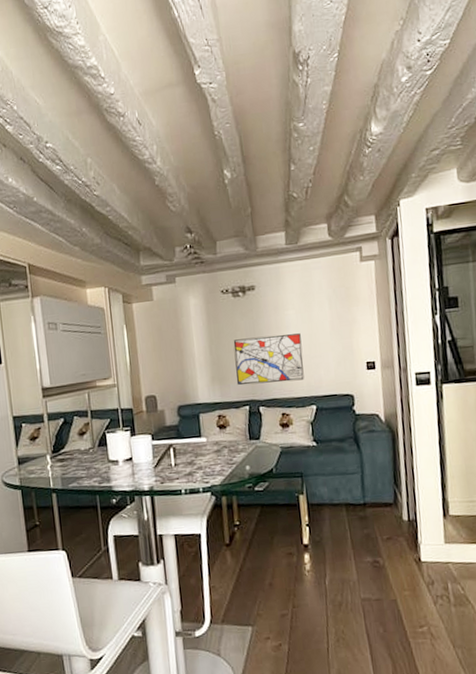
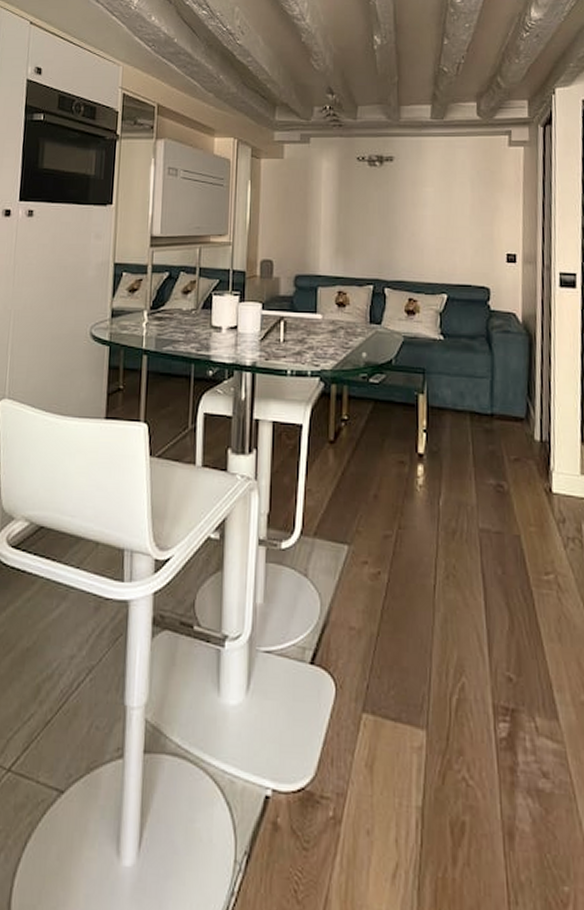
wall art: present [233,333,304,385] -> none [362,211,438,264]

